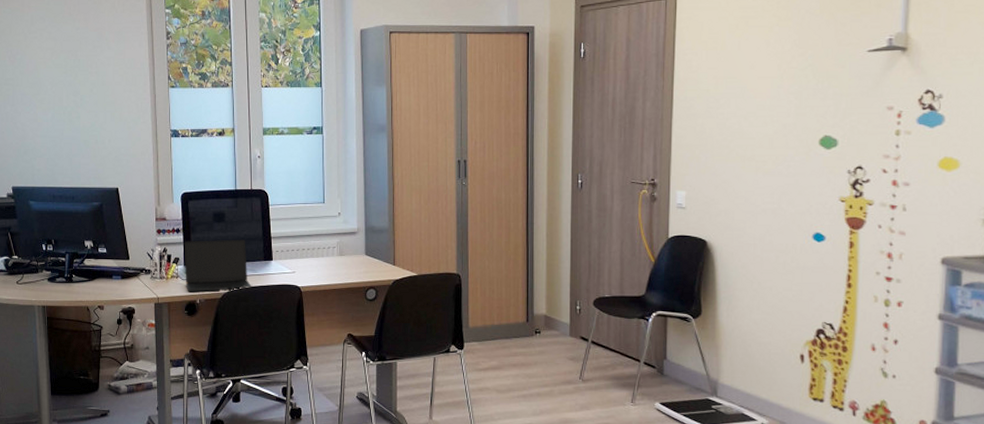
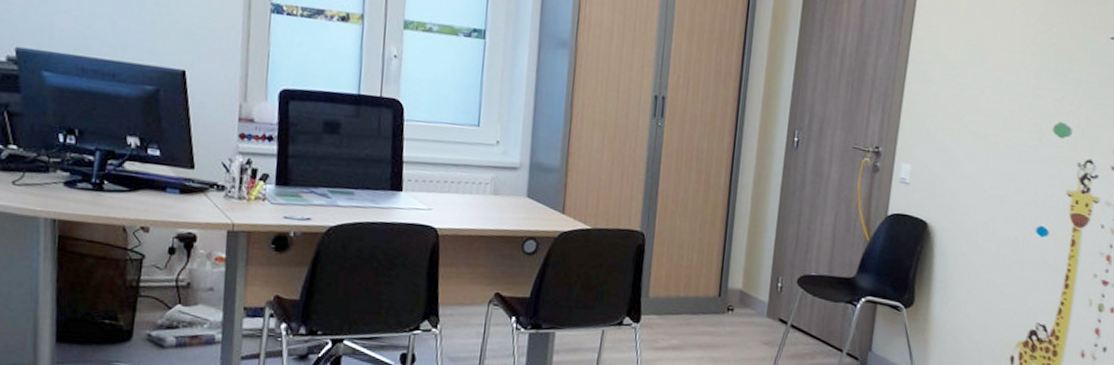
laptop: present [184,239,252,293] -> none [275,153,370,225]

